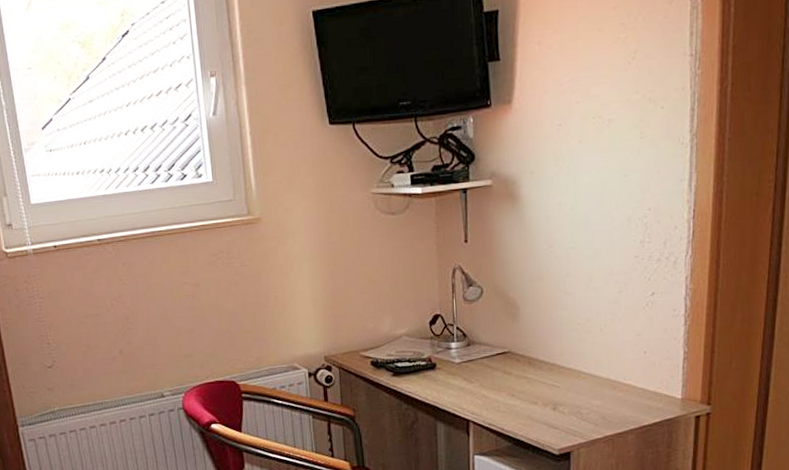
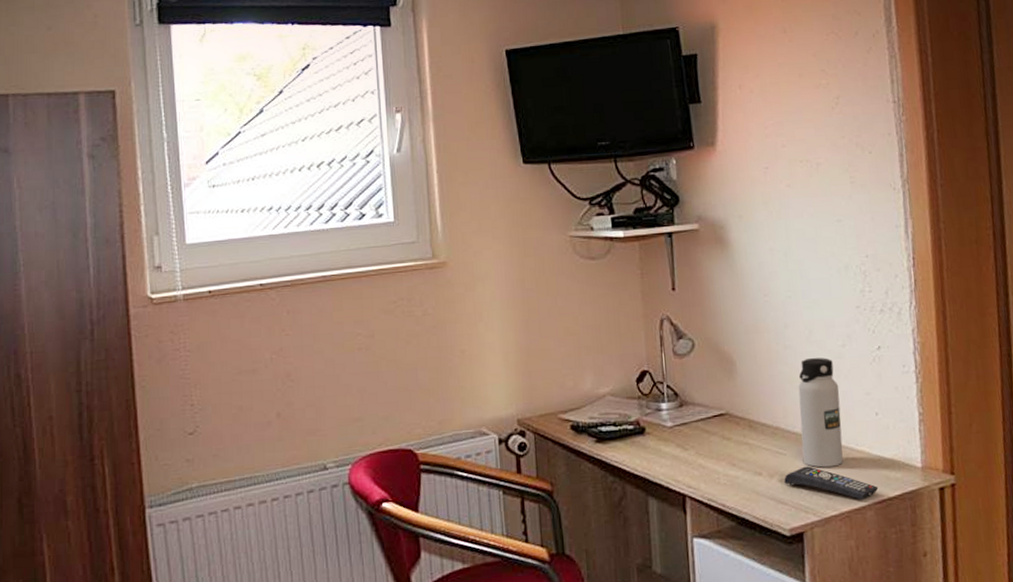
remote control: none [557,397,641,426] -> present [784,466,879,500]
water bottle: none [574,303,613,399] -> present [798,358,843,468]

